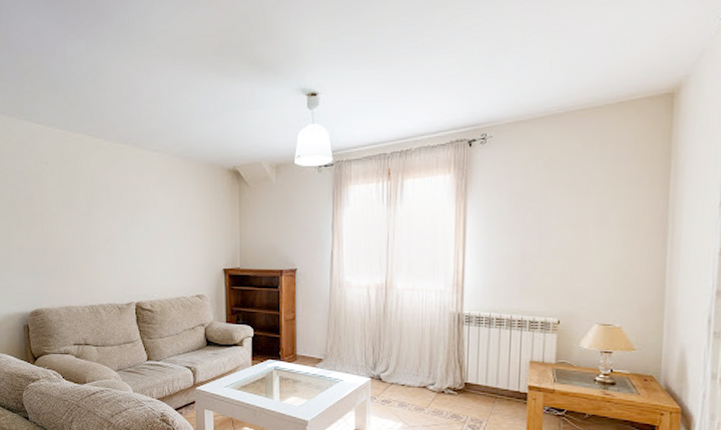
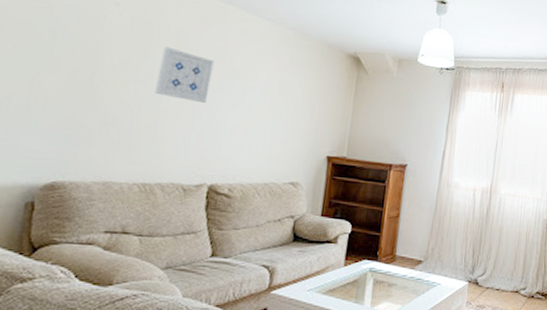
wall art: none [84,191,123,236] -> present [155,46,215,104]

